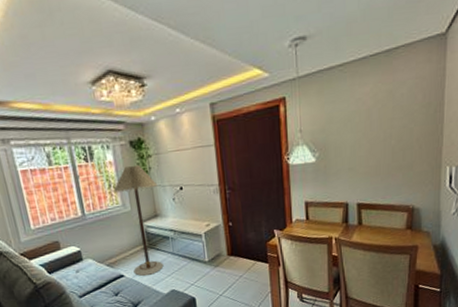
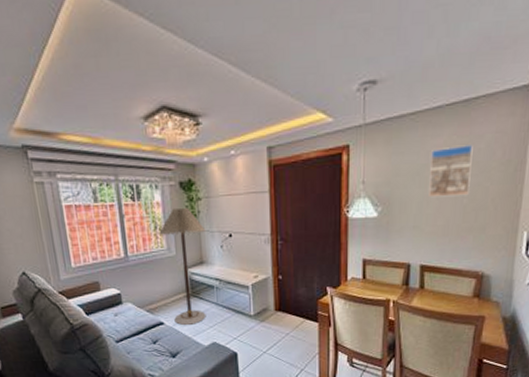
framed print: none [360,91,397,141] -> present [429,145,473,198]

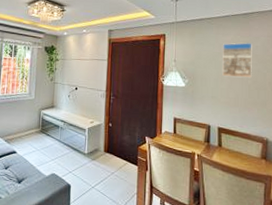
floor lamp: present [158,207,206,325] -> none [24,64,58,156]

